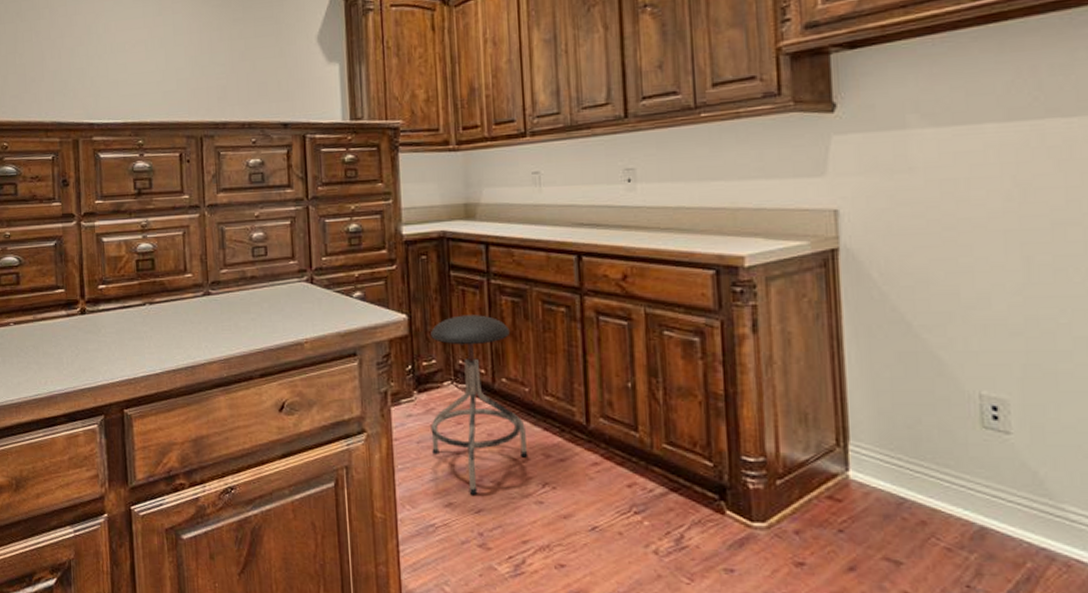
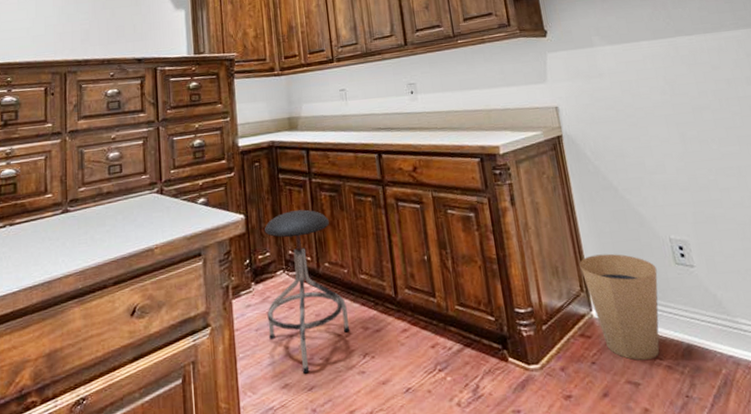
trash can: none [839,404,953,538] -> present [579,253,660,361]

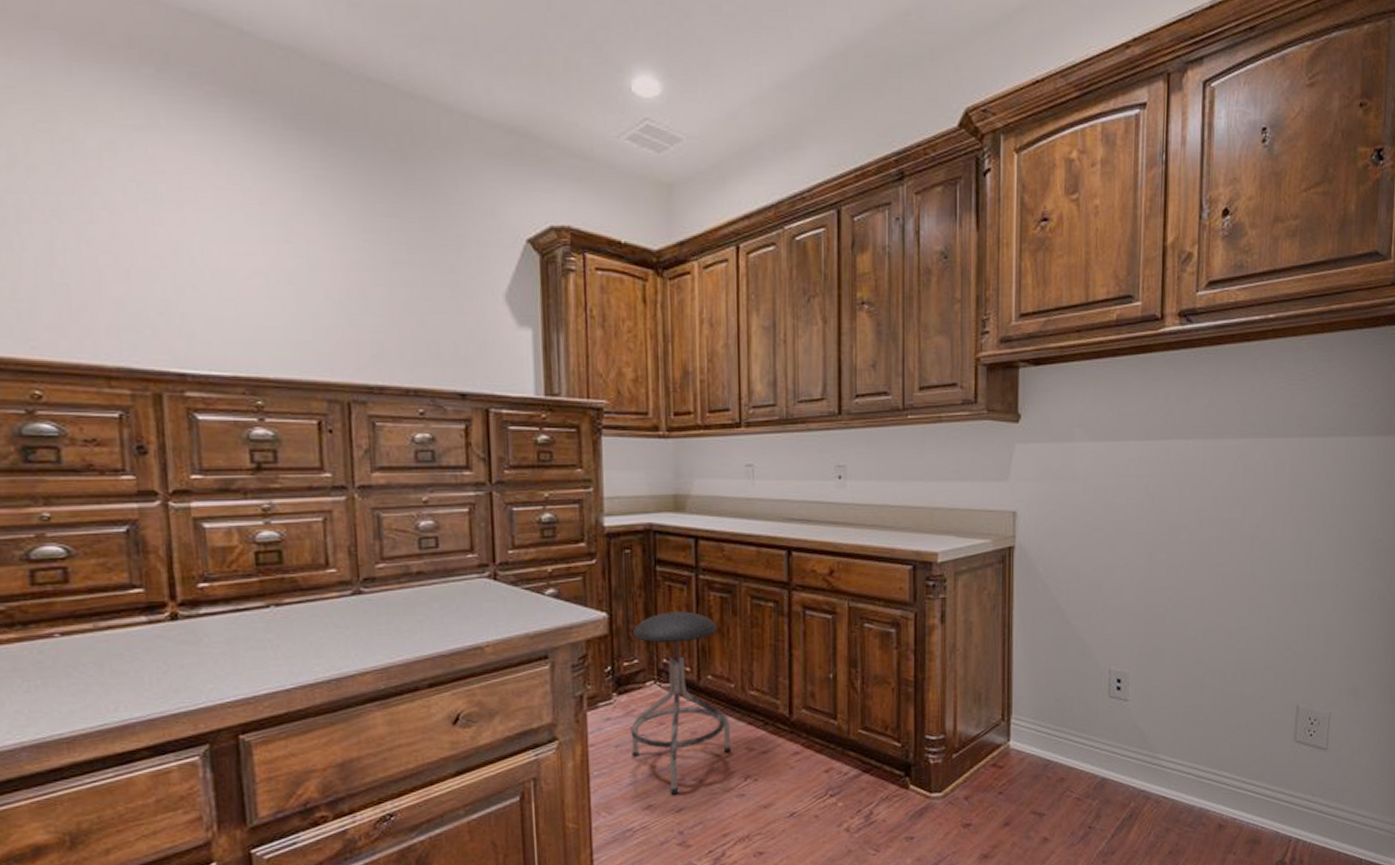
trash can: present [579,253,660,361] -> none [1006,682,1088,792]

